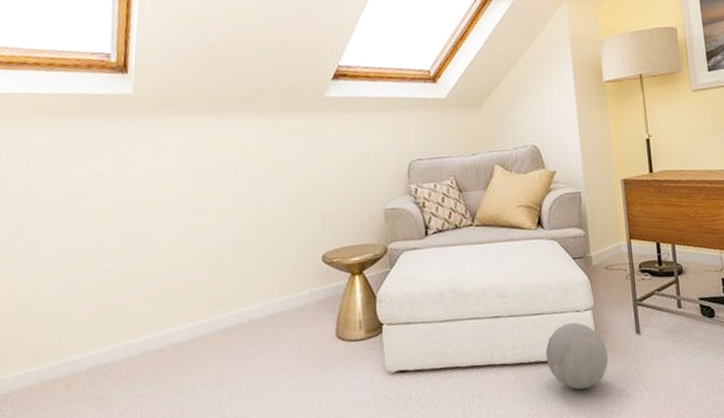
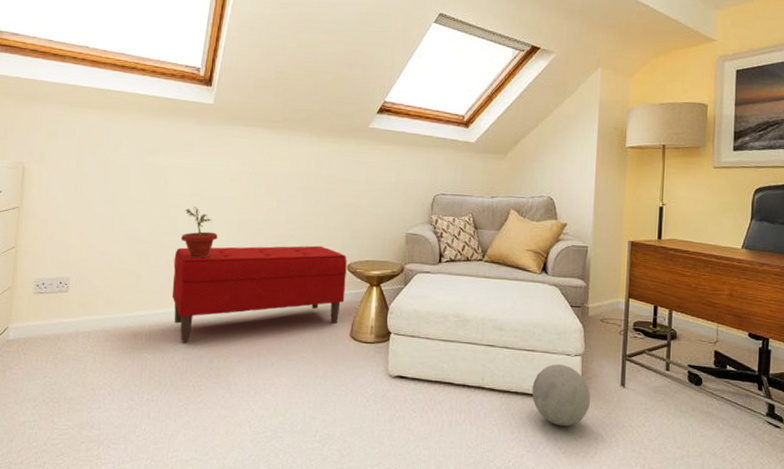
bench: none [107,239,324,383] -> present [171,245,347,342]
potted plant: none [113,218,160,280] -> present [181,207,218,258]

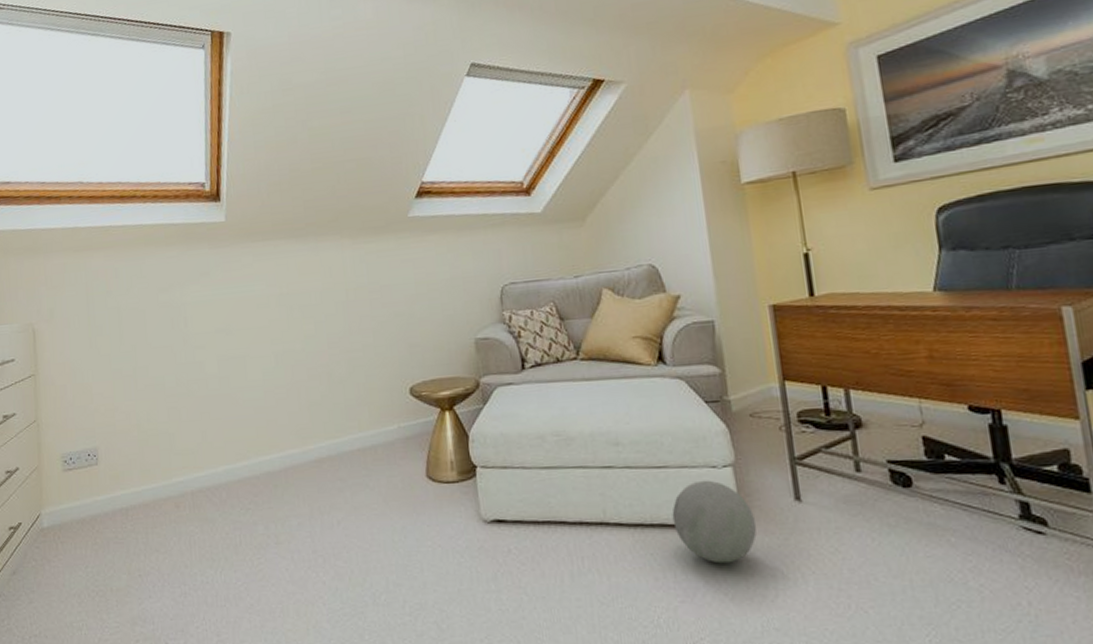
bench: present [171,245,347,342] -> none [207,369,413,508]
potted plant: present [181,207,218,258] -> none [211,344,253,405]

